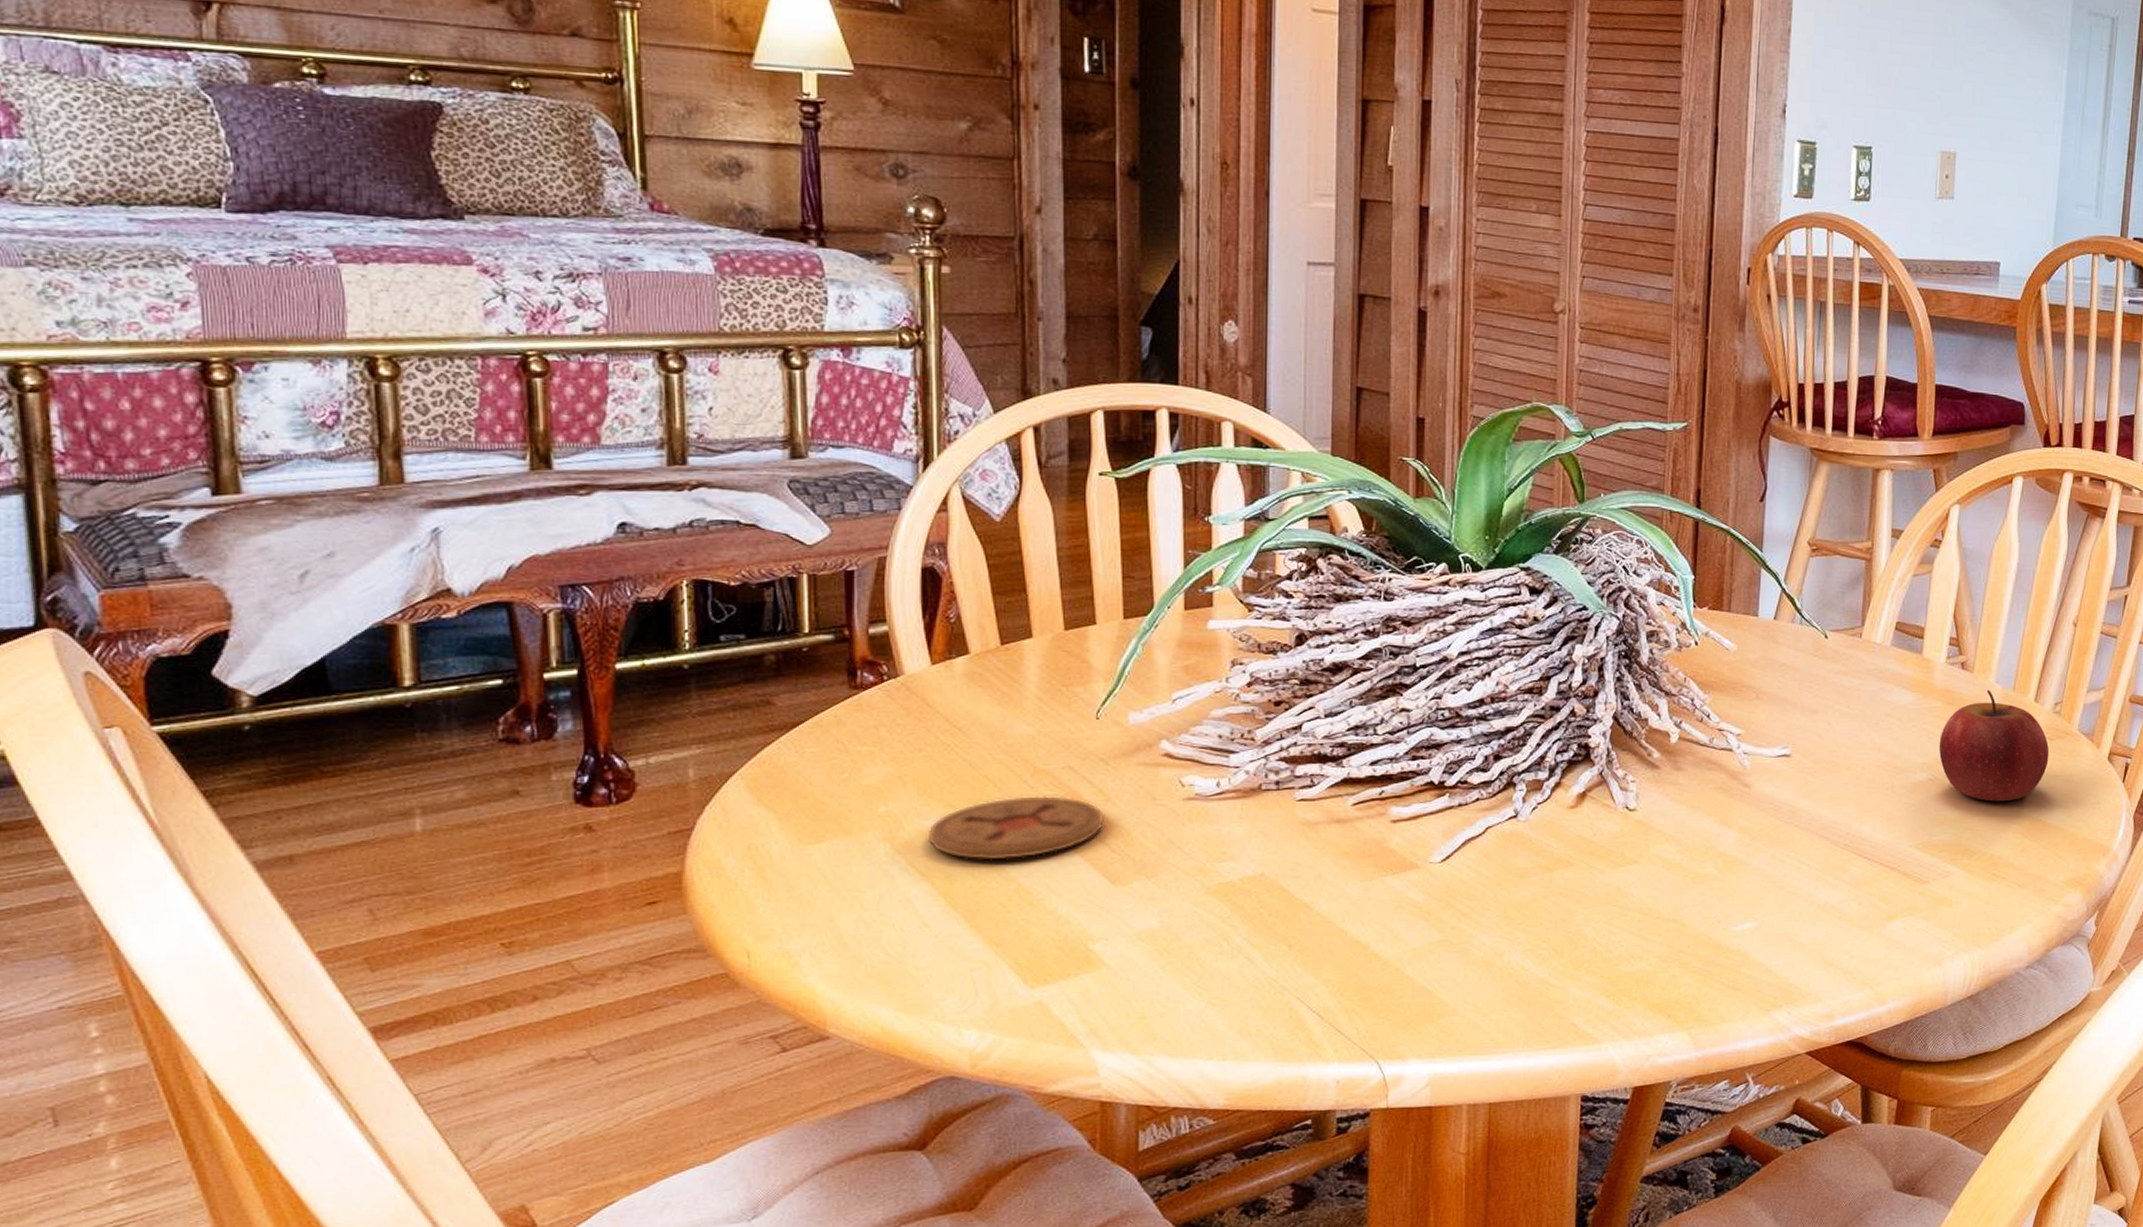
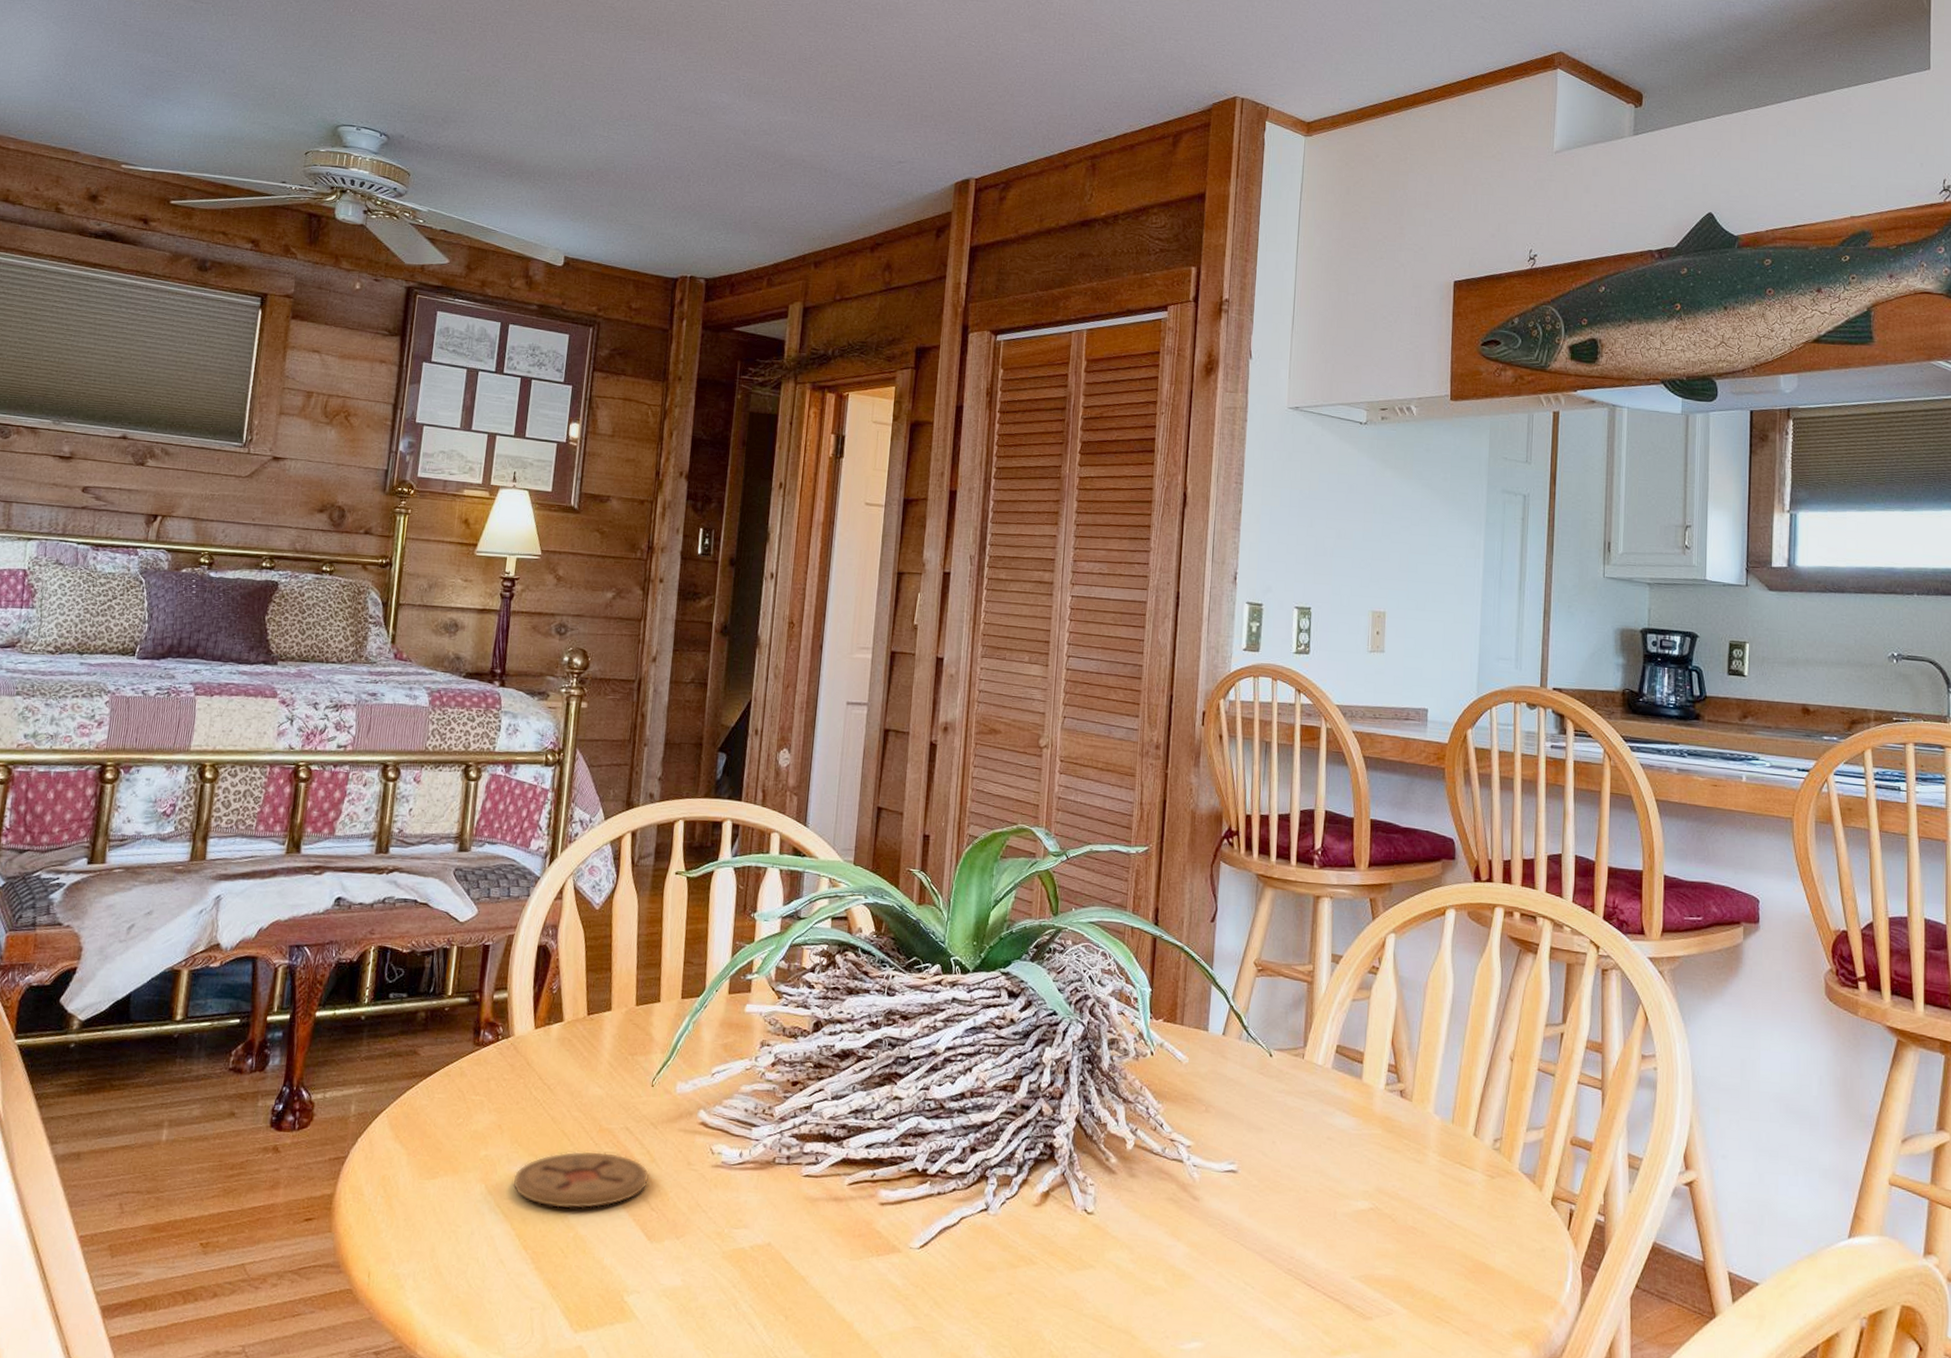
apple: present [1938,689,2050,802] -> none [1379,1120,1491,1240]

